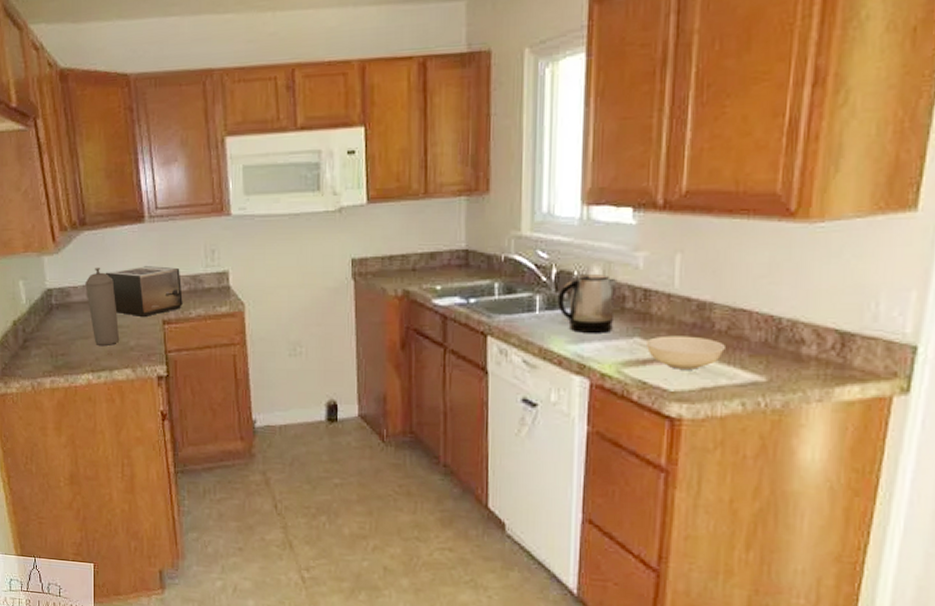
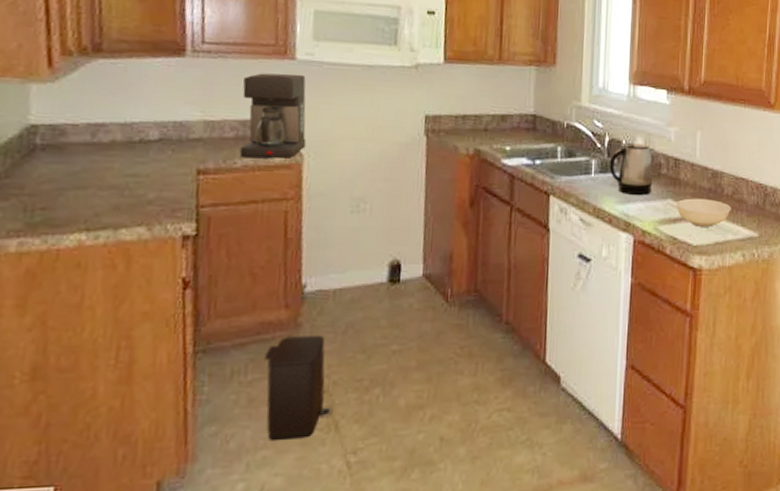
canister: present [85,268,120,345] -> none [90,103,134,198]
toaster: present [105,266,183,316] -> none [122,106,227,165]
coffee maker: none [190,229,246,309] -> present [239,73,306,158]
pedal bin: none [228,464,286,552] -> present [265,334,333,440]

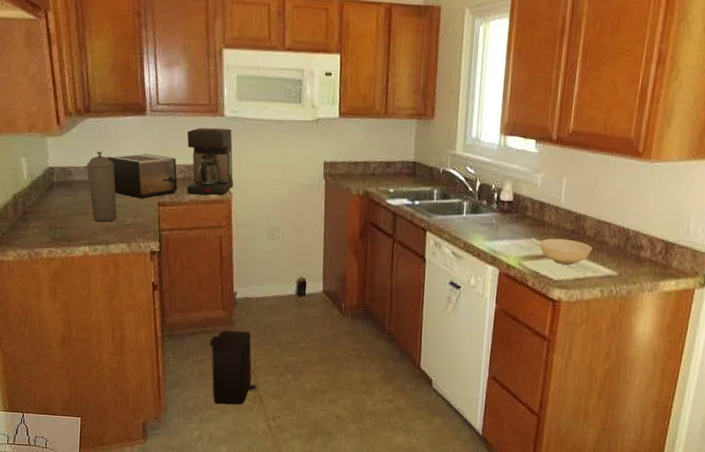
canister: none [90,103,134,198] -> present [87,152,117,222]
toaster: none [122,106,227,165] -> present [106,153,178,198]
kettle: present [609,143,656,195] -> none [479,187,523,234]

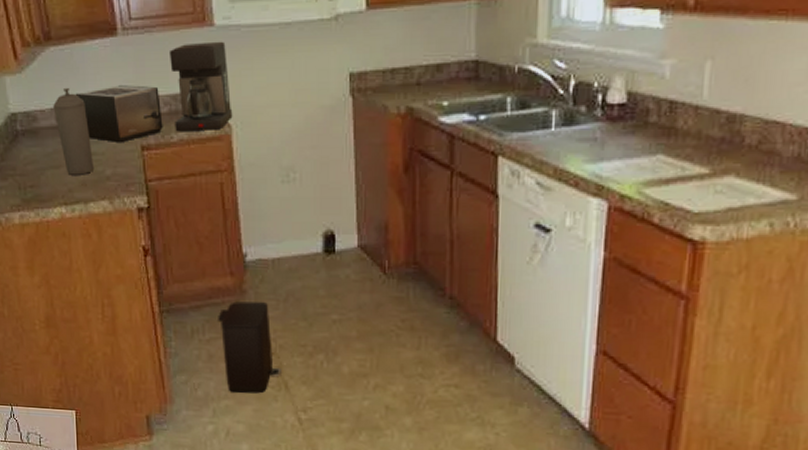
bowl: present [539,238,592,265] -> none [669,151,755,188]

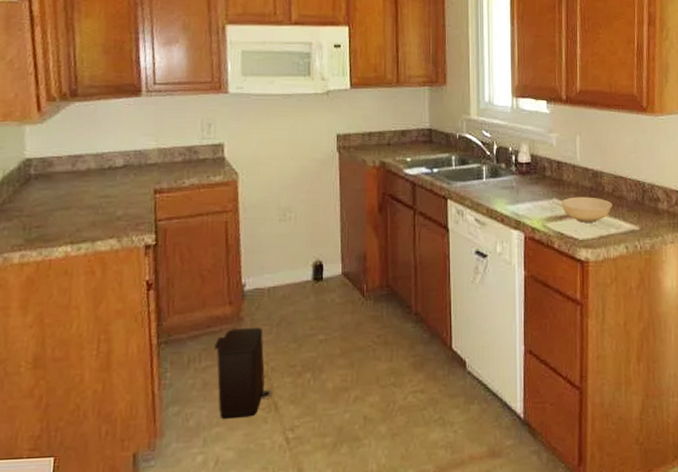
canister: present [53,88,95,175] -> none [71,138,106,216]
toaster: present [75,85,163,142] -> none [94,137,177,186]
coffee maker: present [168,41,233,132] -> none [187,105,240,178]
bowl: none [669,151,755,188] -> present [561,197,612,223]

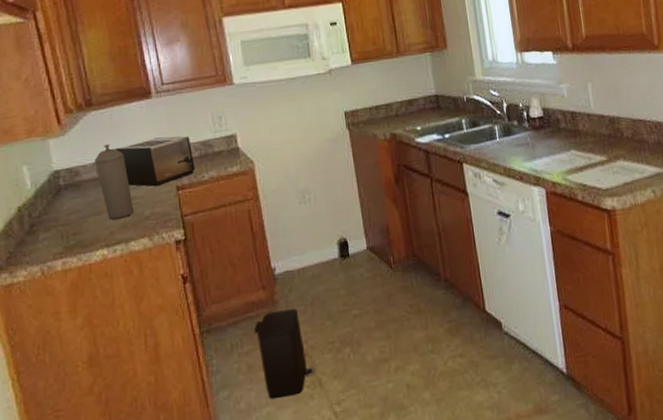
canister: none [71,138,106,216] -> present [95,144,134,220]
toaster: none [94,137,177,186] -> present [115,136,195,186]
bowl: present [561,197,612,223] -> none [579,144,634,171]

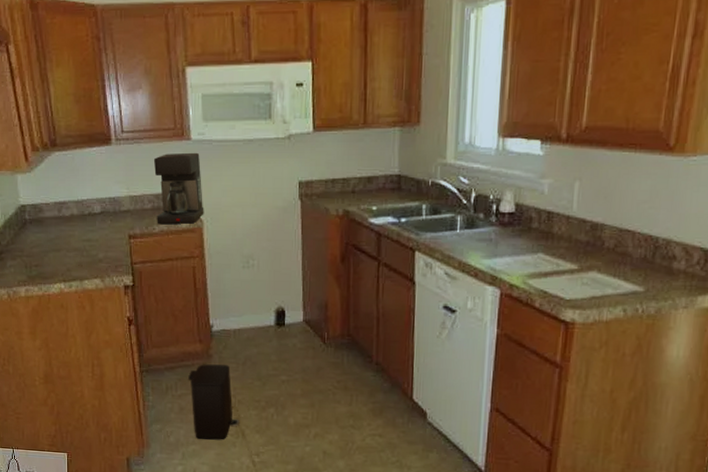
canister: present [95,144,134,220] -> none [57,186,89,257]
toaster: present [115,136,195,186] -> none [75,185,147,231]
coffee maker: none [197,95,254,172] -> present [153,152,204,225]

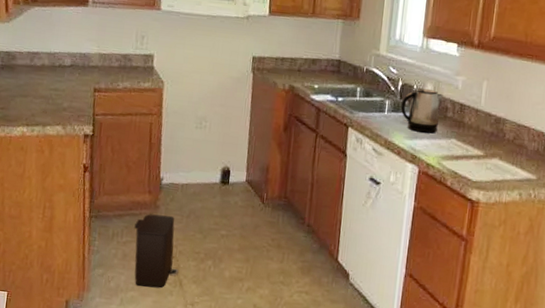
coffee maker: present [153,152,204,225] -> none [121,19,168,84]
kettle: none [475,197,526,249] -> present [400,88,443,134]

